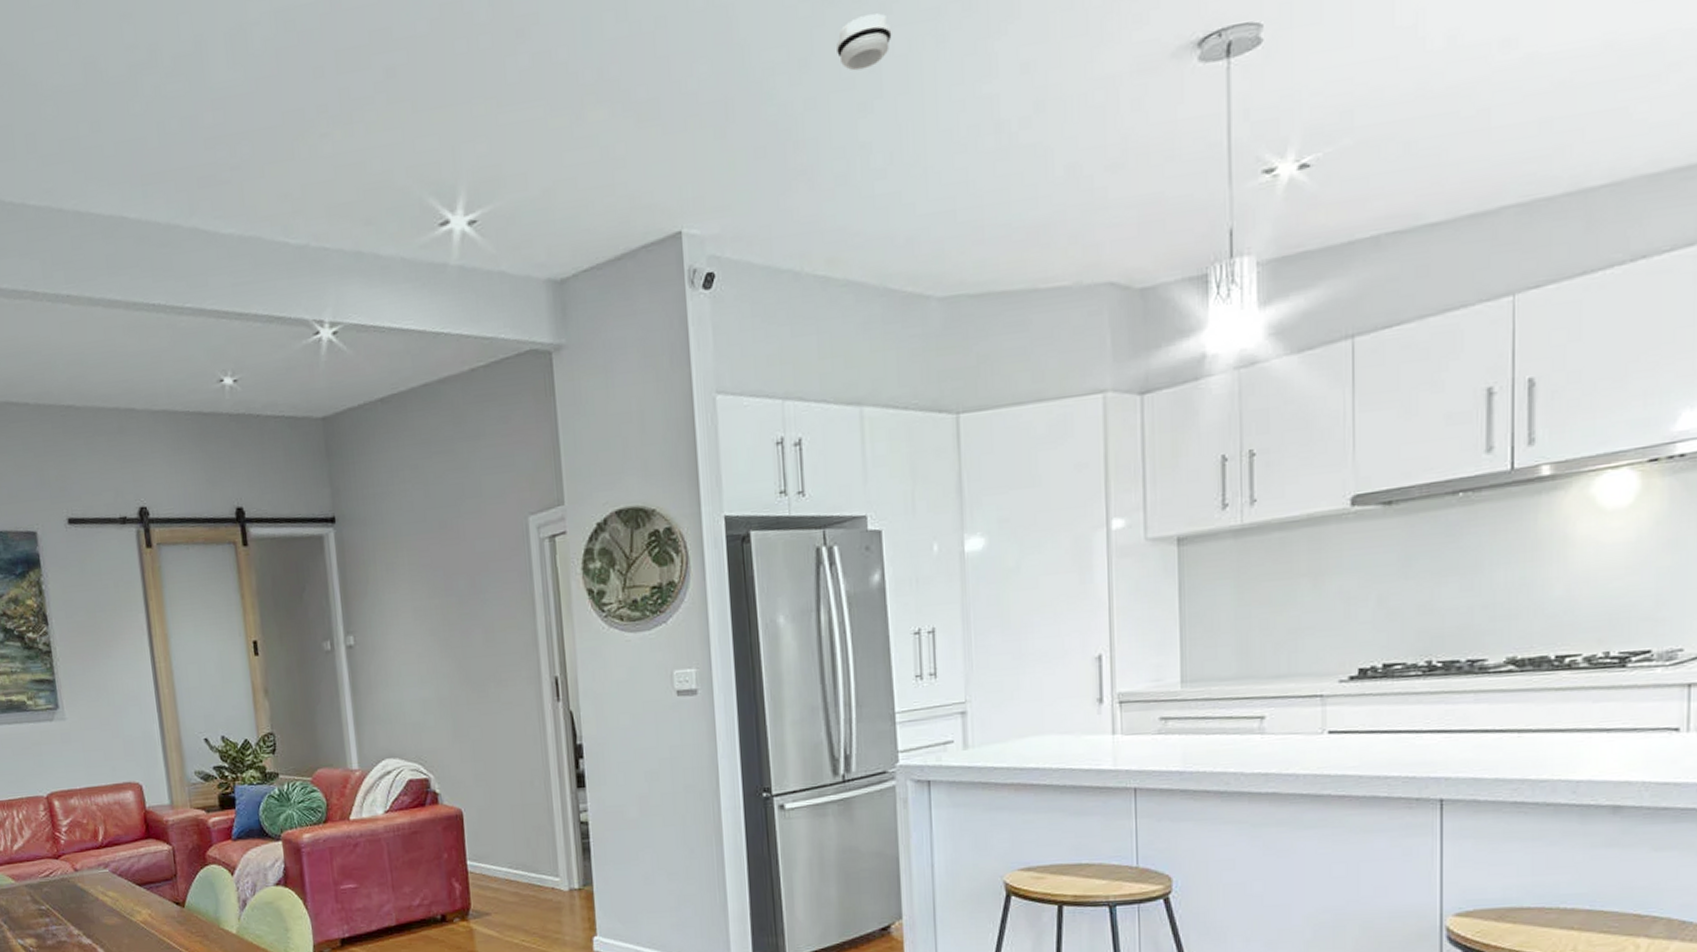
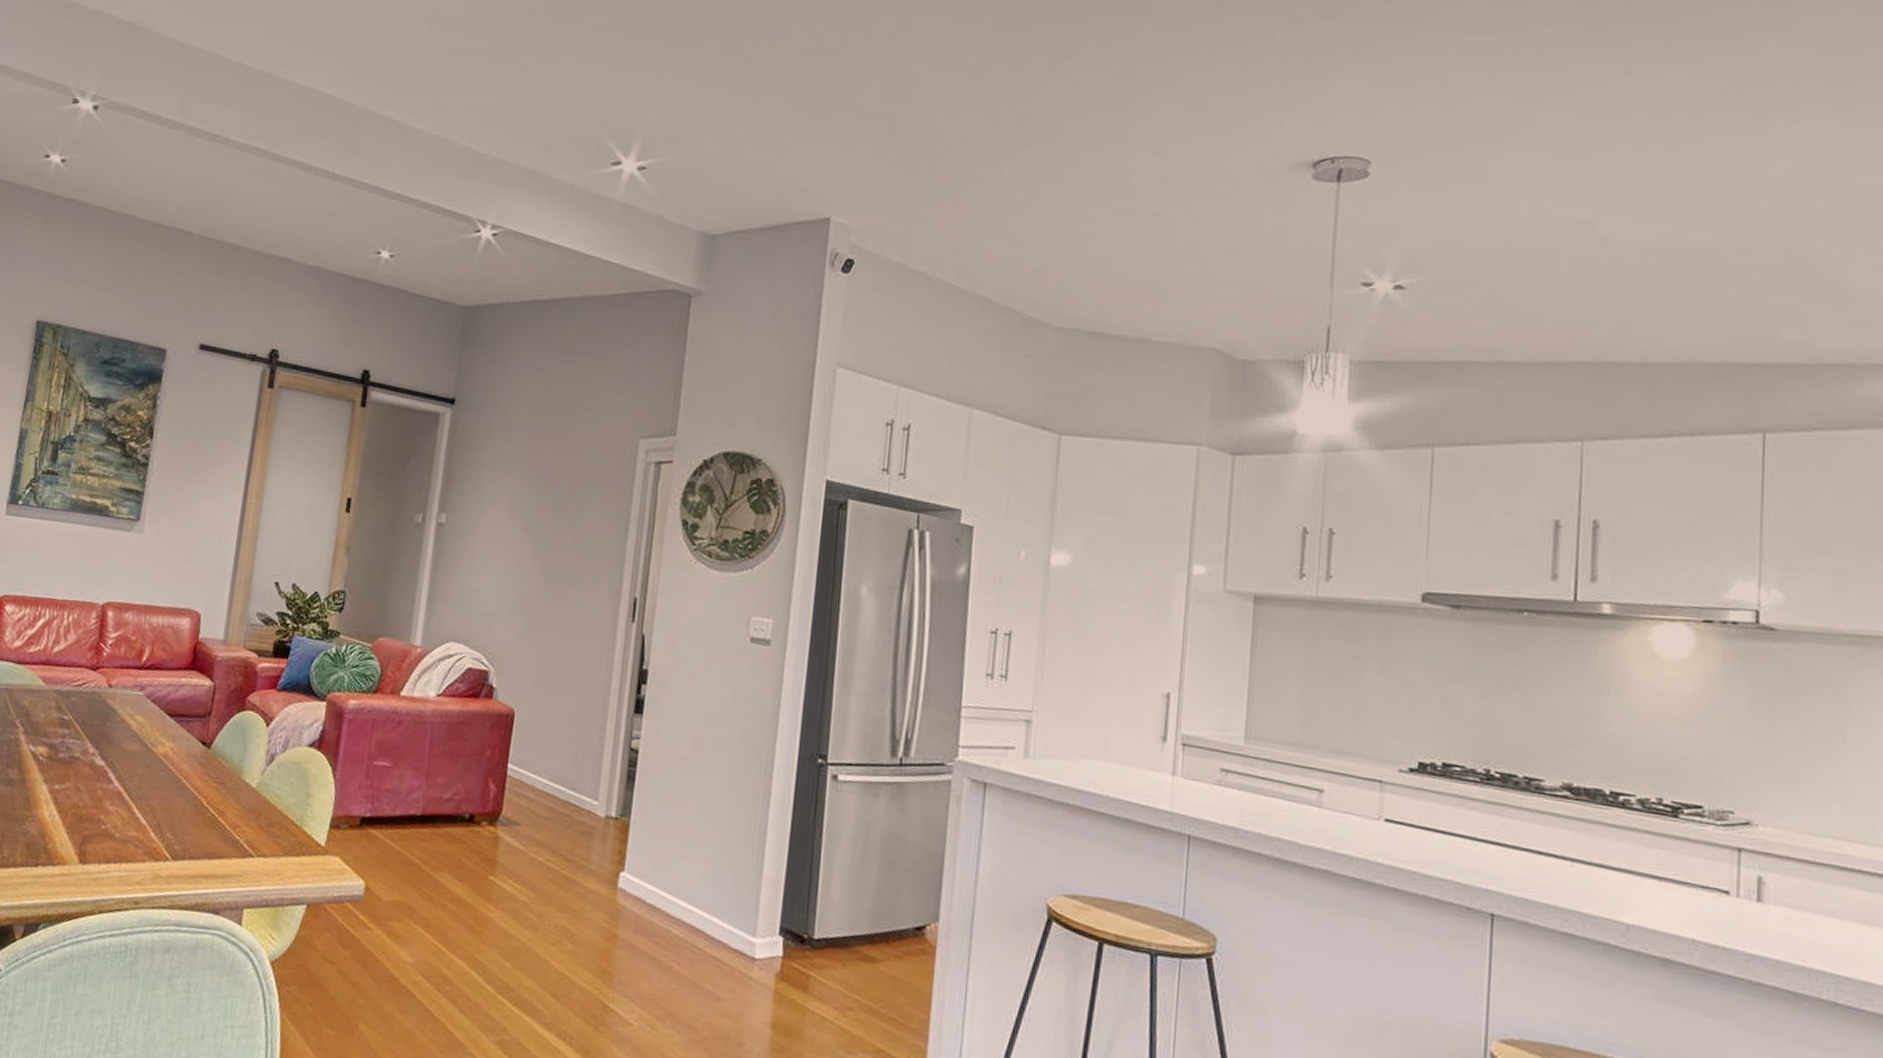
smoke detector: present [837,13,892,71] -> none [994,76,1045,120]

